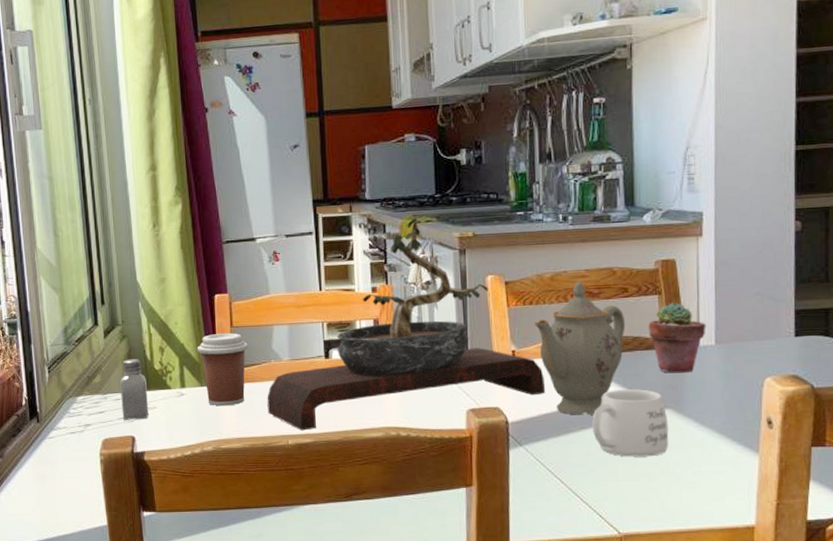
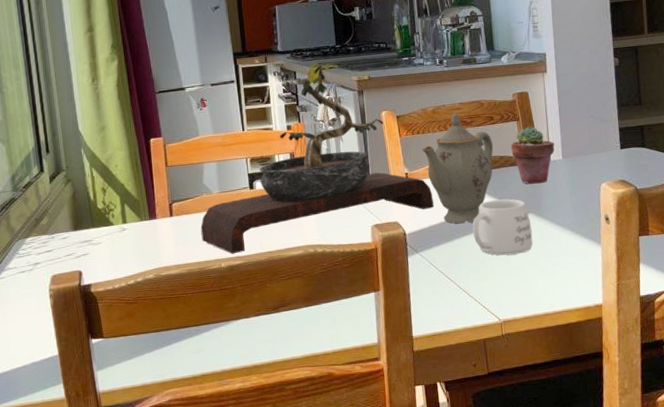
saltshaker: present [120,359,149,420] -> none [66,200,94,257]
coffee cup: present [197,332,248,406] -> none [136,172,182,238]

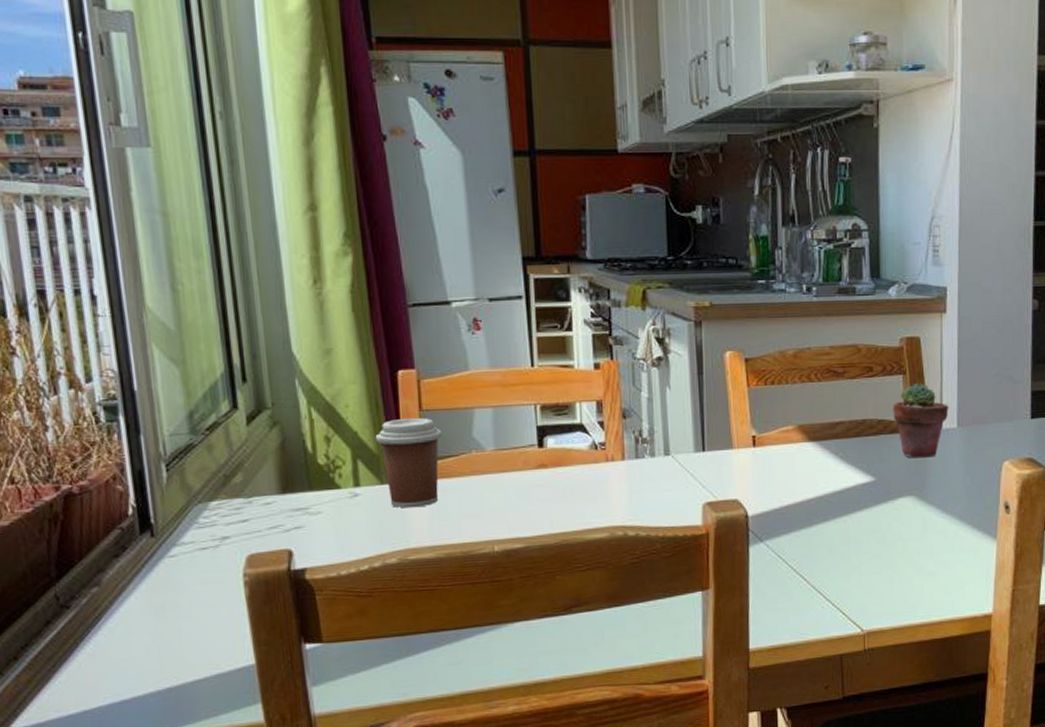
coffee cup: none [136,172,182,238] -> present [375,417,442,509]
bonsai tree: present [200,66,434,254] -> none [466,284,787,535]
teapot: present [422,113,494,224] -> none [776,359,870,506]
mug: present [472,199,533,256] -> none [836,476,912,549]

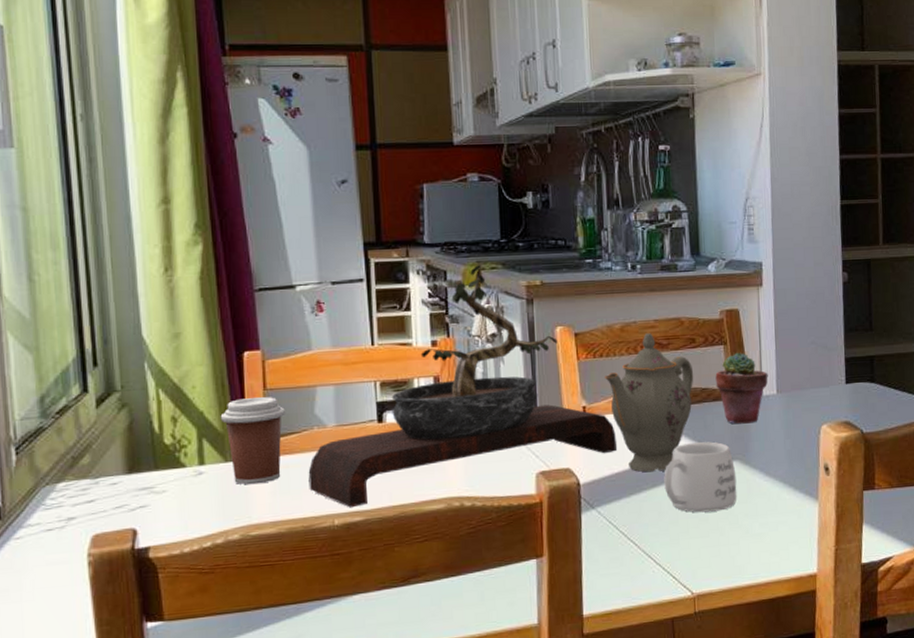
bonsai tree: none [466,284,787,535] -> present [308,265,617,508]
teapot: none [776,359,870,506] -> present [605,332,694,473]
mug: none [836,476,912,549] -> present [664,442,738,513]

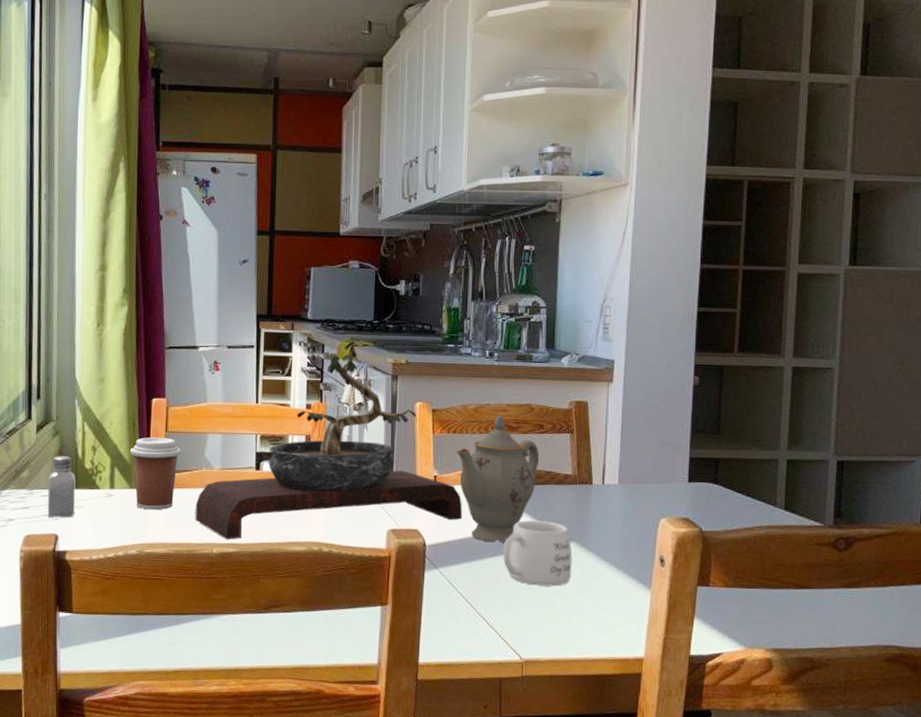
saltshaker: none [117,432,156,509] -> present [47,456,76,518]
potted succulent: present [715,352,768,424] -> none [560,441,611,509]

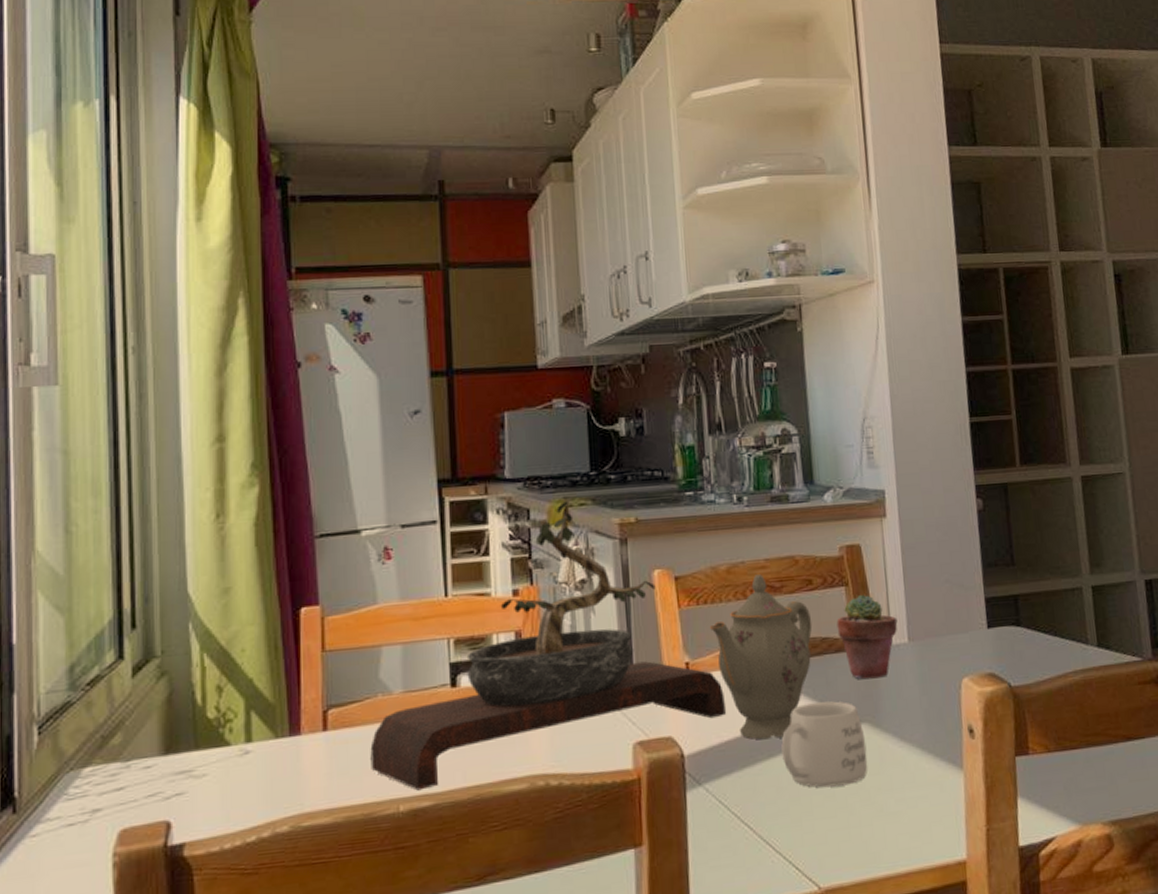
saltshaker: present [47,456,76,518] -> none [153,705,194,798]
coffee cup: present [130,437,181,510] -> none [272,659,345,766]
potted succulent: none [560,441,611,509] -> present [836,594,898,679]

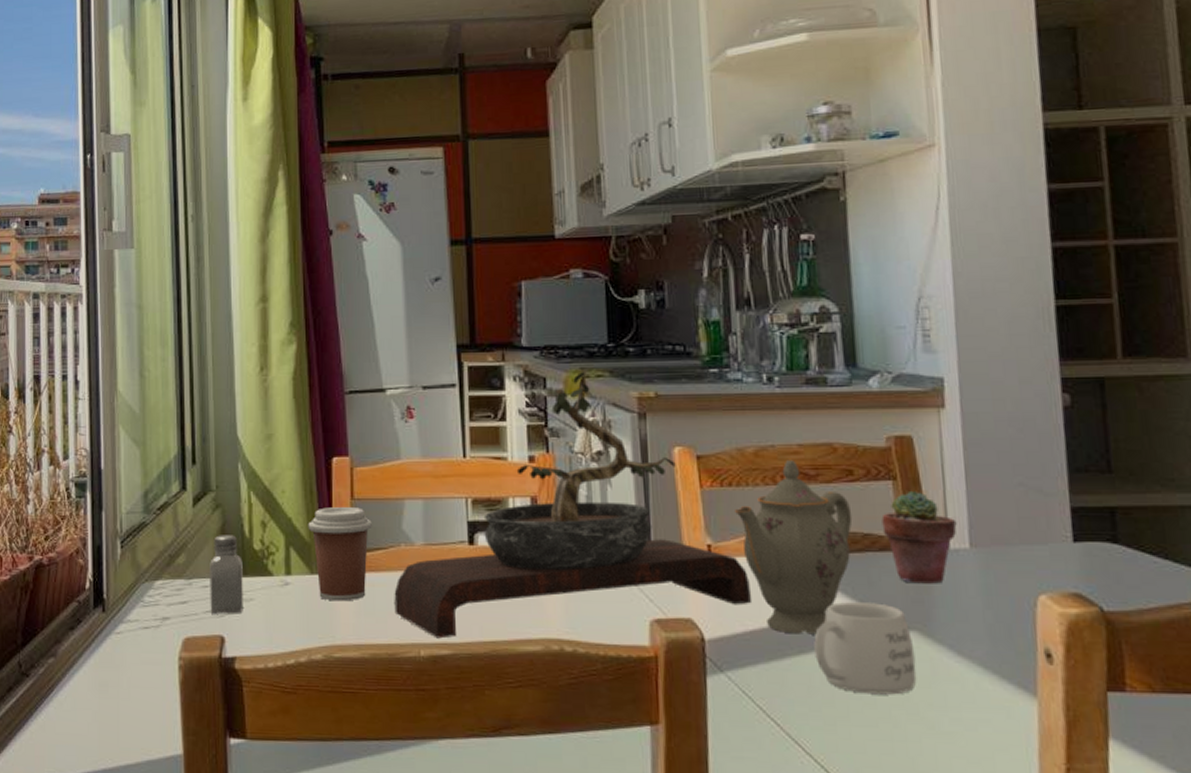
saltshaker: none [153,705,194,798] -> present [210,535,243,614]
coffee cup: none [272,659,345,766] -> present [308,506,372,602]

